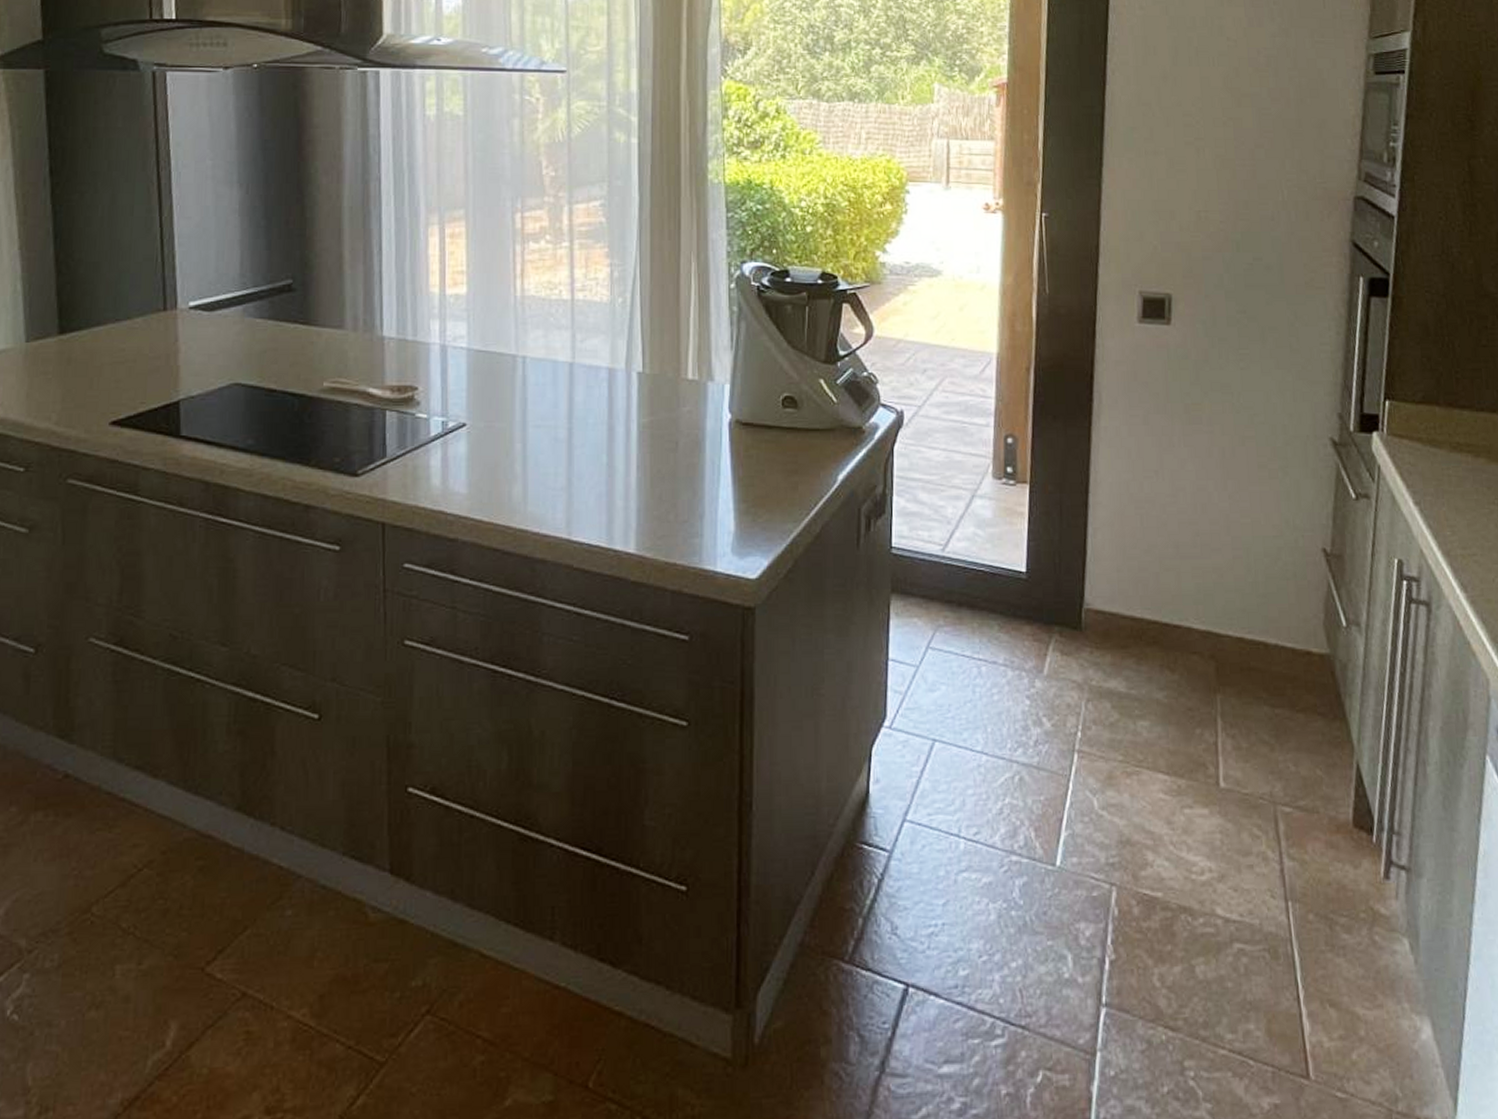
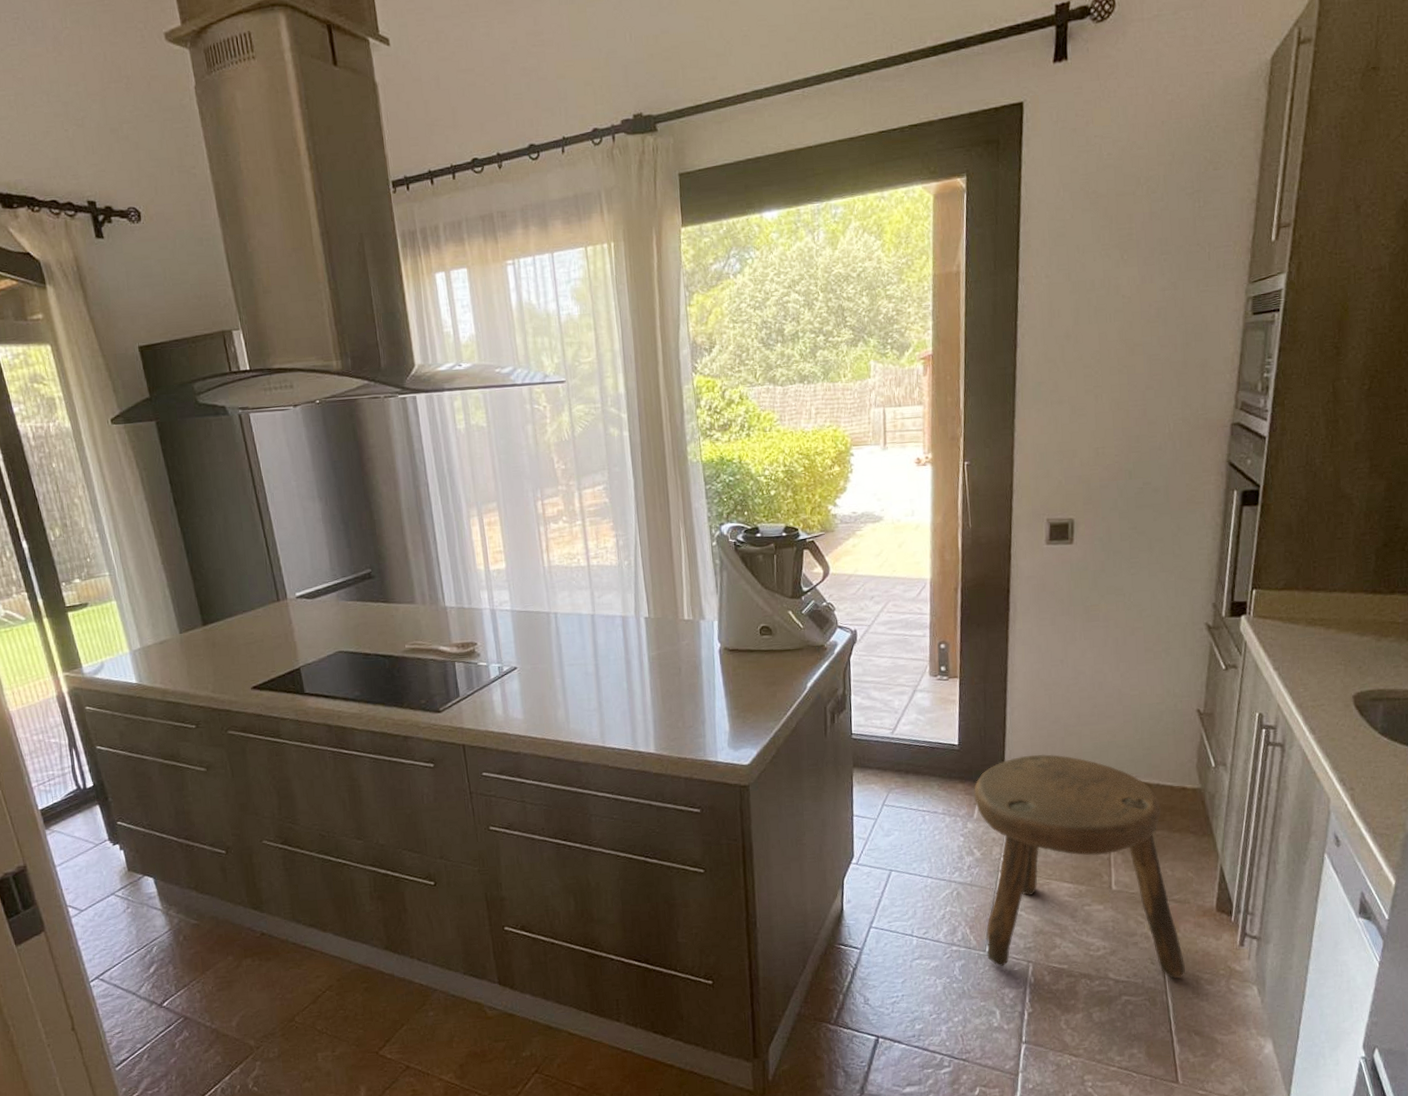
stool: none [1044,592,1315,922] -> present [974,754,1185,979]

